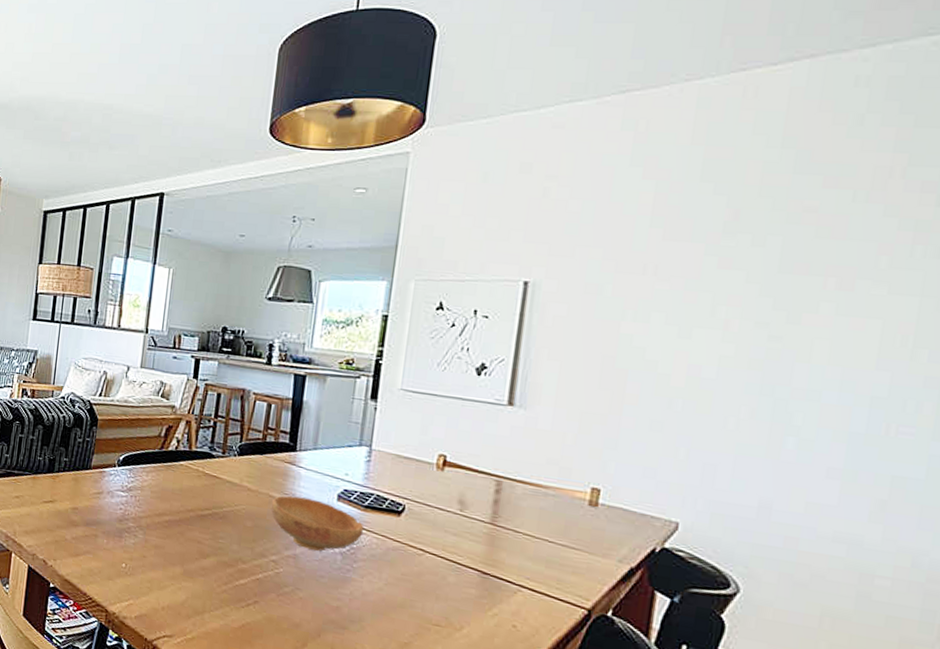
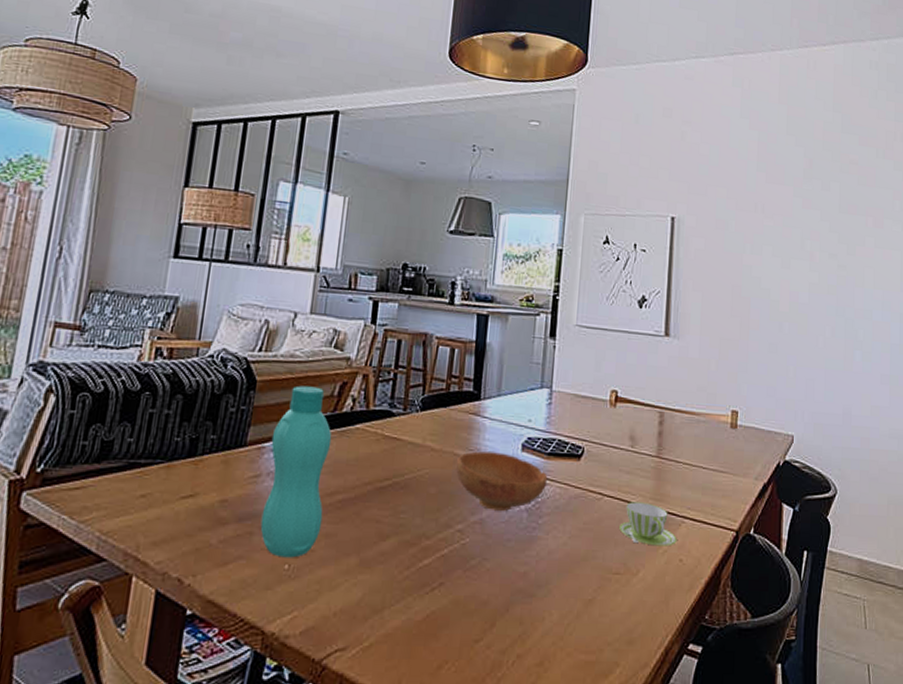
bottle: none [103,425,160,560] -> present [260,385,332,558]
cup: none [442,562,511,611] -> present [619,502,677,547]

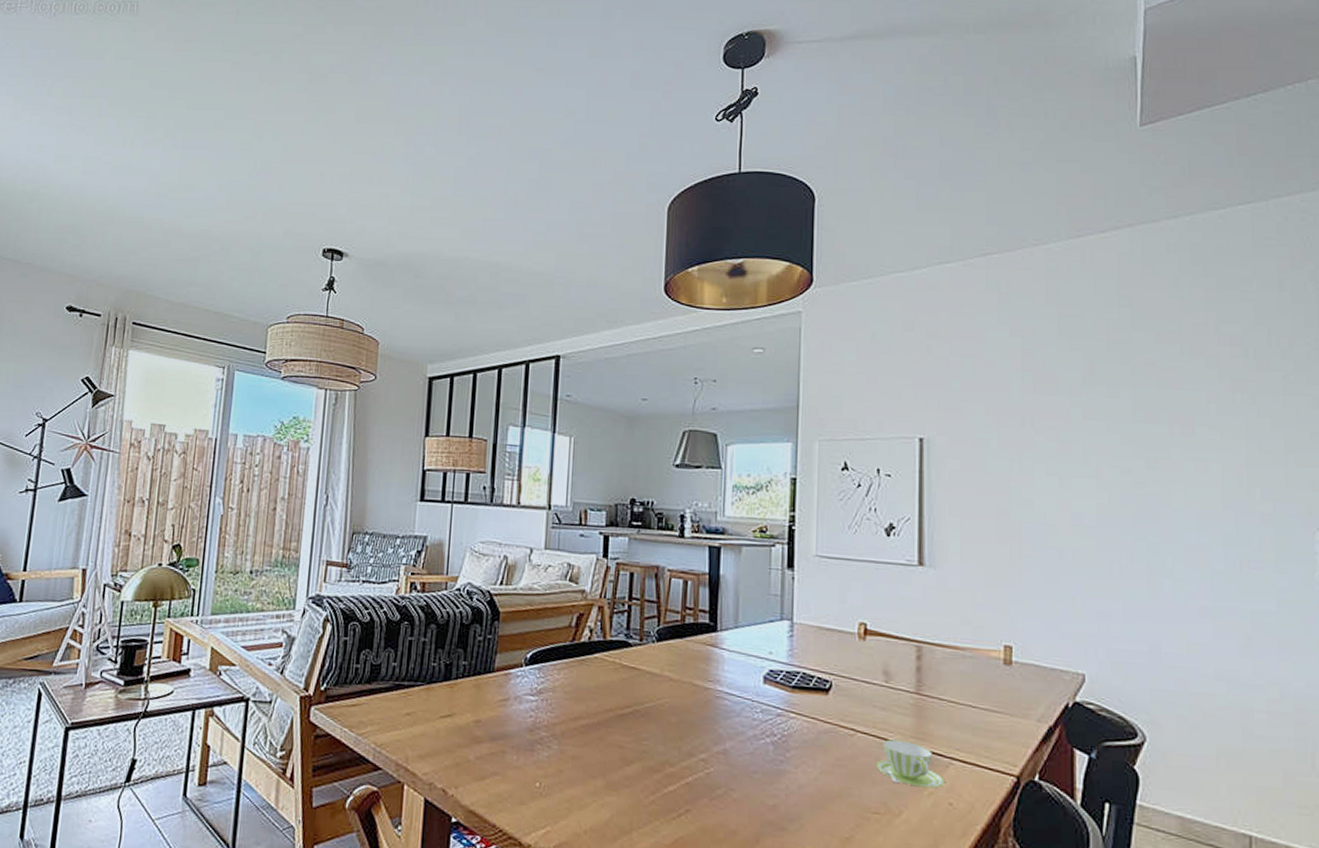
bottle: present [260,385,332,558] -> none [511,616,572,777]
bowl: present [455,451,548,511] -> none [695,682,794,743]

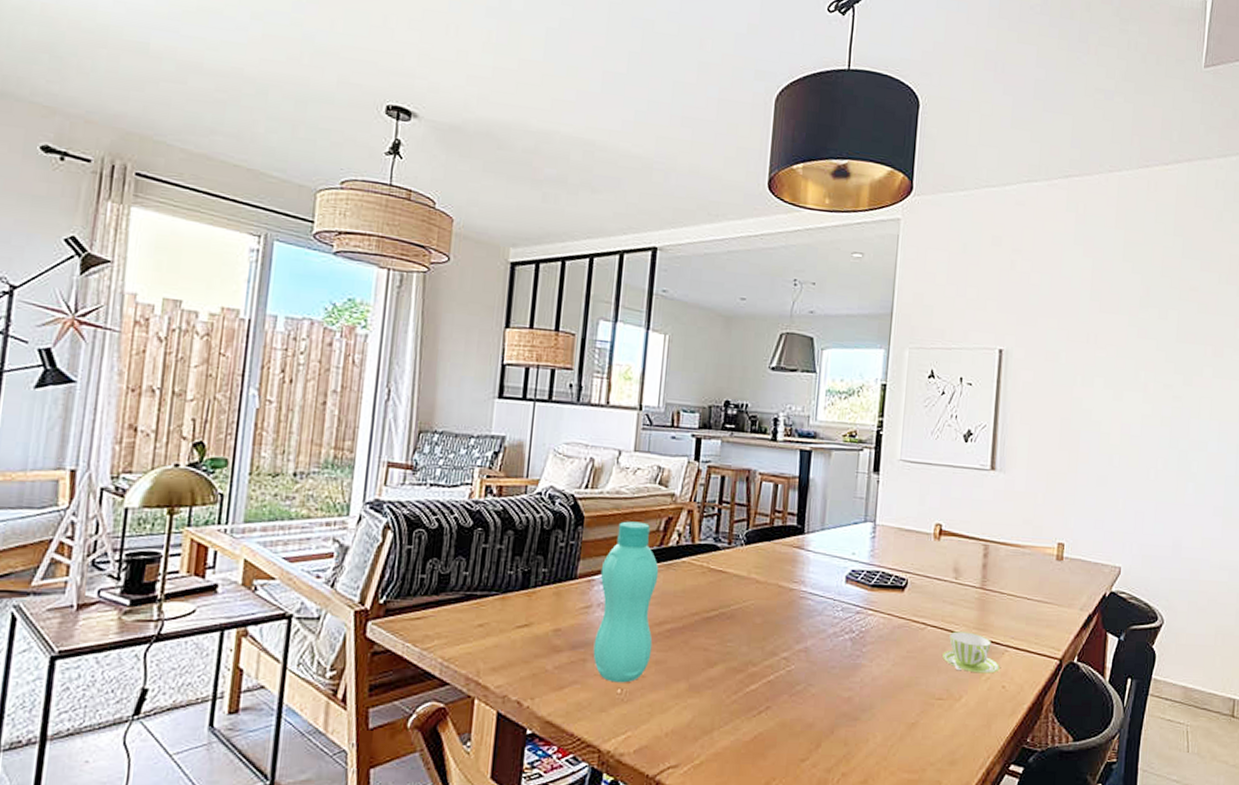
bottle: none [511,616,572,777] -> present [593,521,659,683]

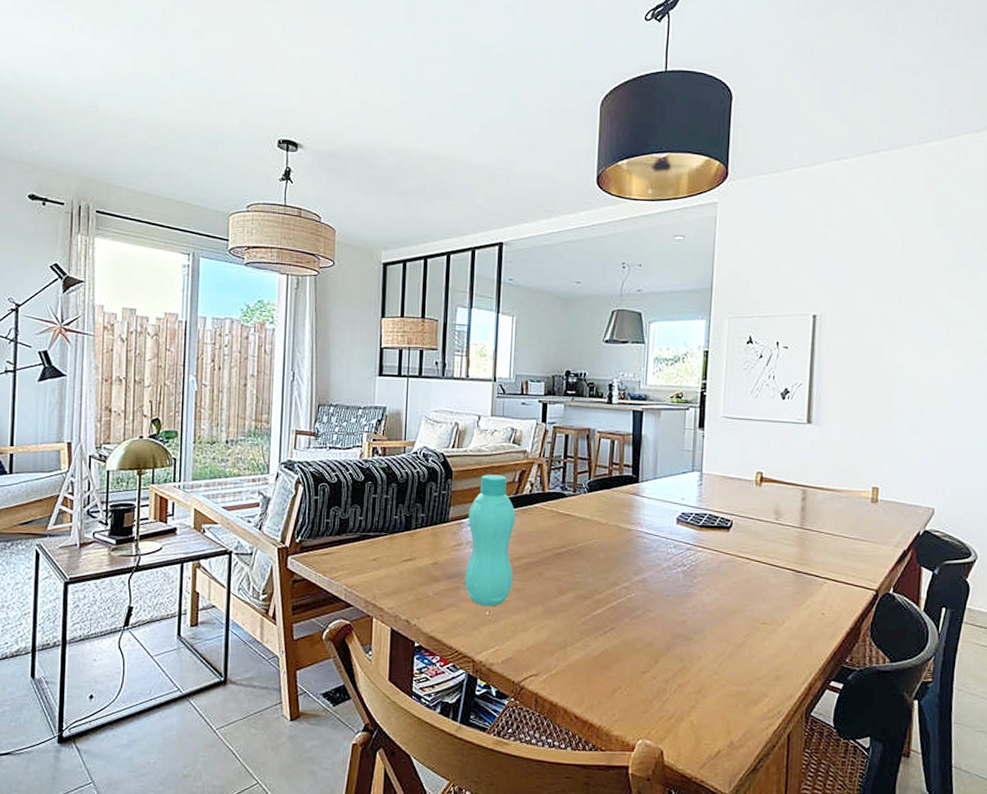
cup: present [942,631,1000,674] -> none [766,565,820,602]

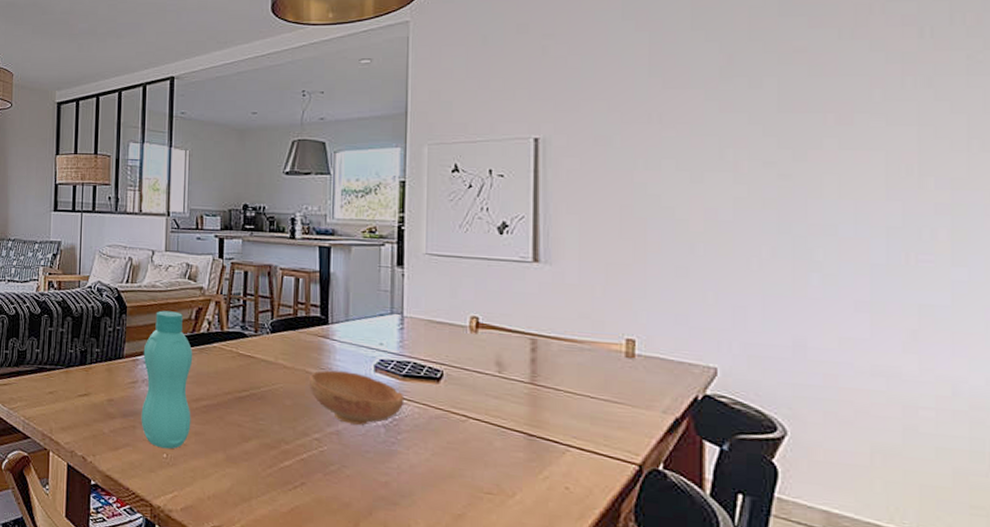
bowl: none [620,524,701,572] -> present [308,370,405,425]

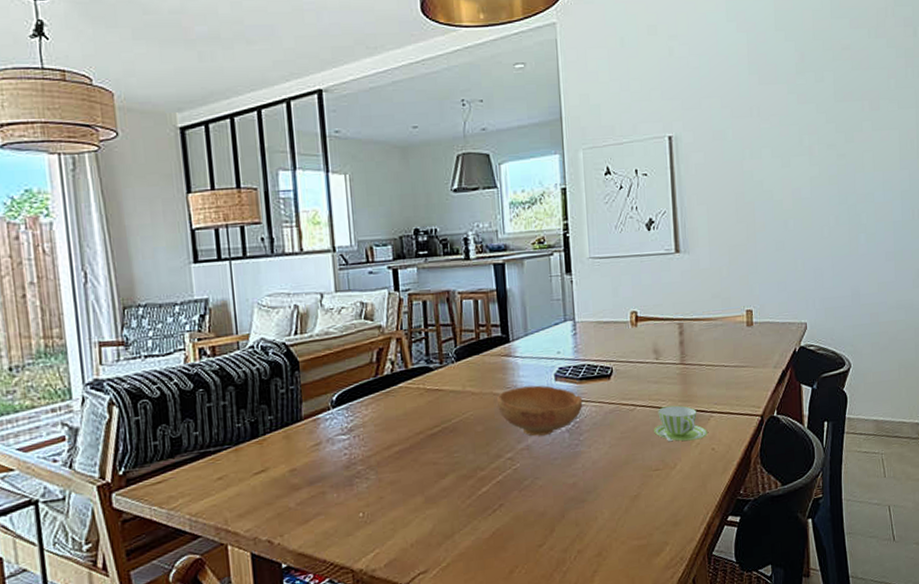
bottle: present [141,310,193,449] -> none [323,357,385,508]
cup: none [489,426,561,473] -> present [654,405,708,442]

